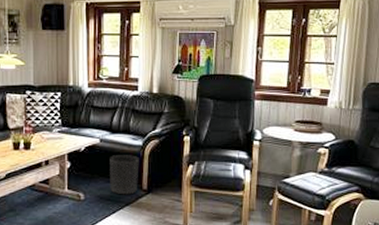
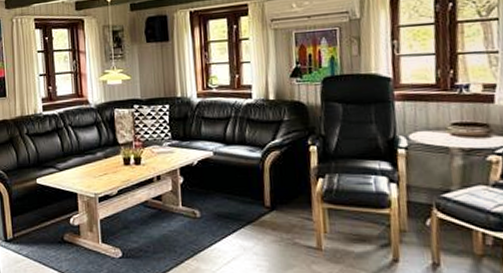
waste bin: present [110,155,139,195] -> none [225,168,260,212]

